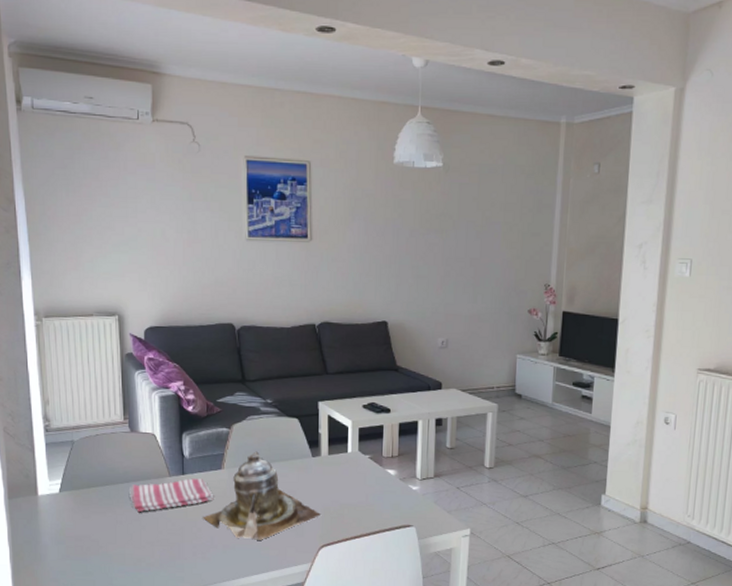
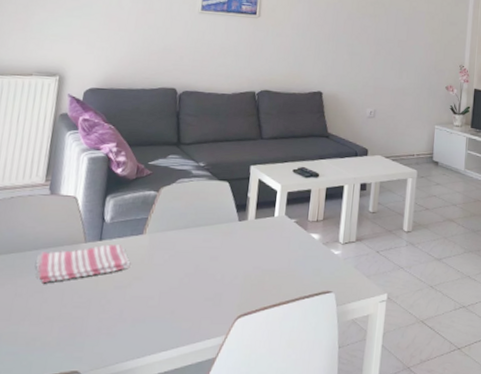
teapot: present [203,451,322,540] -> none [115,215,242,312]

